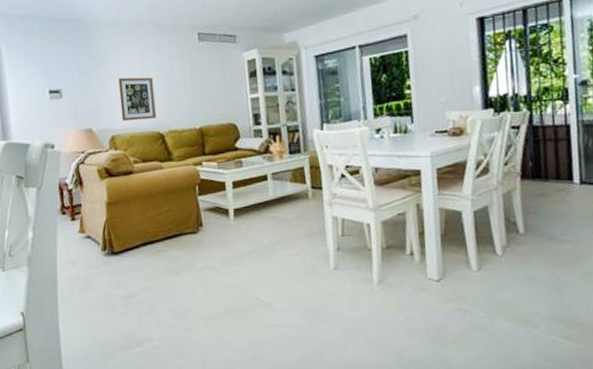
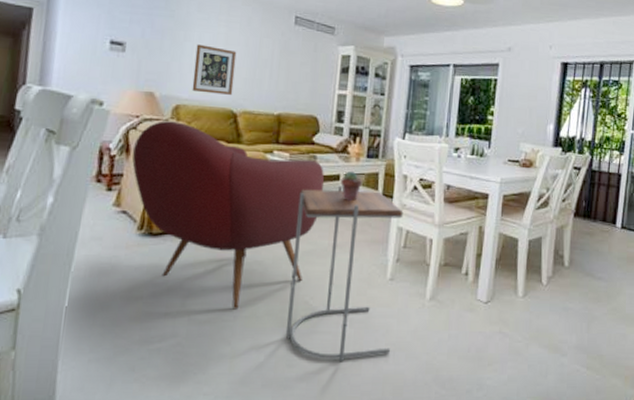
armchair: none [84,150,255,312] -> present [132,121,325,310]
side table: none [233,185,347,352] -> present [285,185,404,362]
potted succulent: none [268,170,290,198] -> present [340,171,363,201]

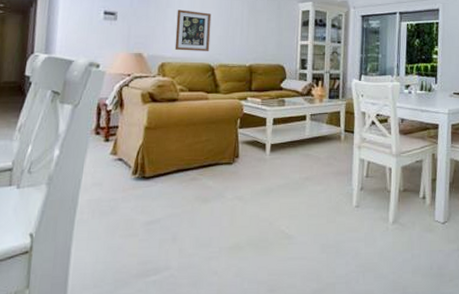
armchair: present [132,121,325,310] -> none [125,77,293,242]
side table: present [285,185,404,362] -> none [265,125,364,285]
potted succulent: present [340,171,363,201] -> none [307,112,327,138]

